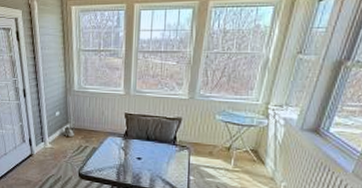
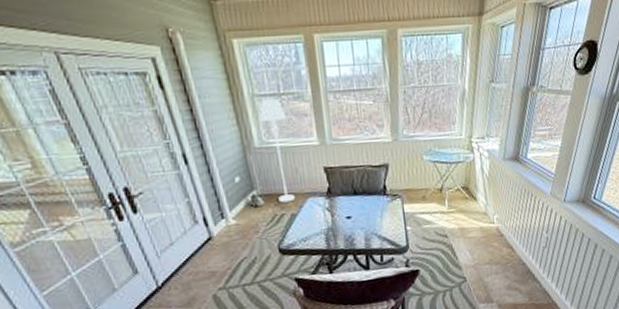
floor lamp: none [82,53,102,138] -> present [259,98,296,203]

